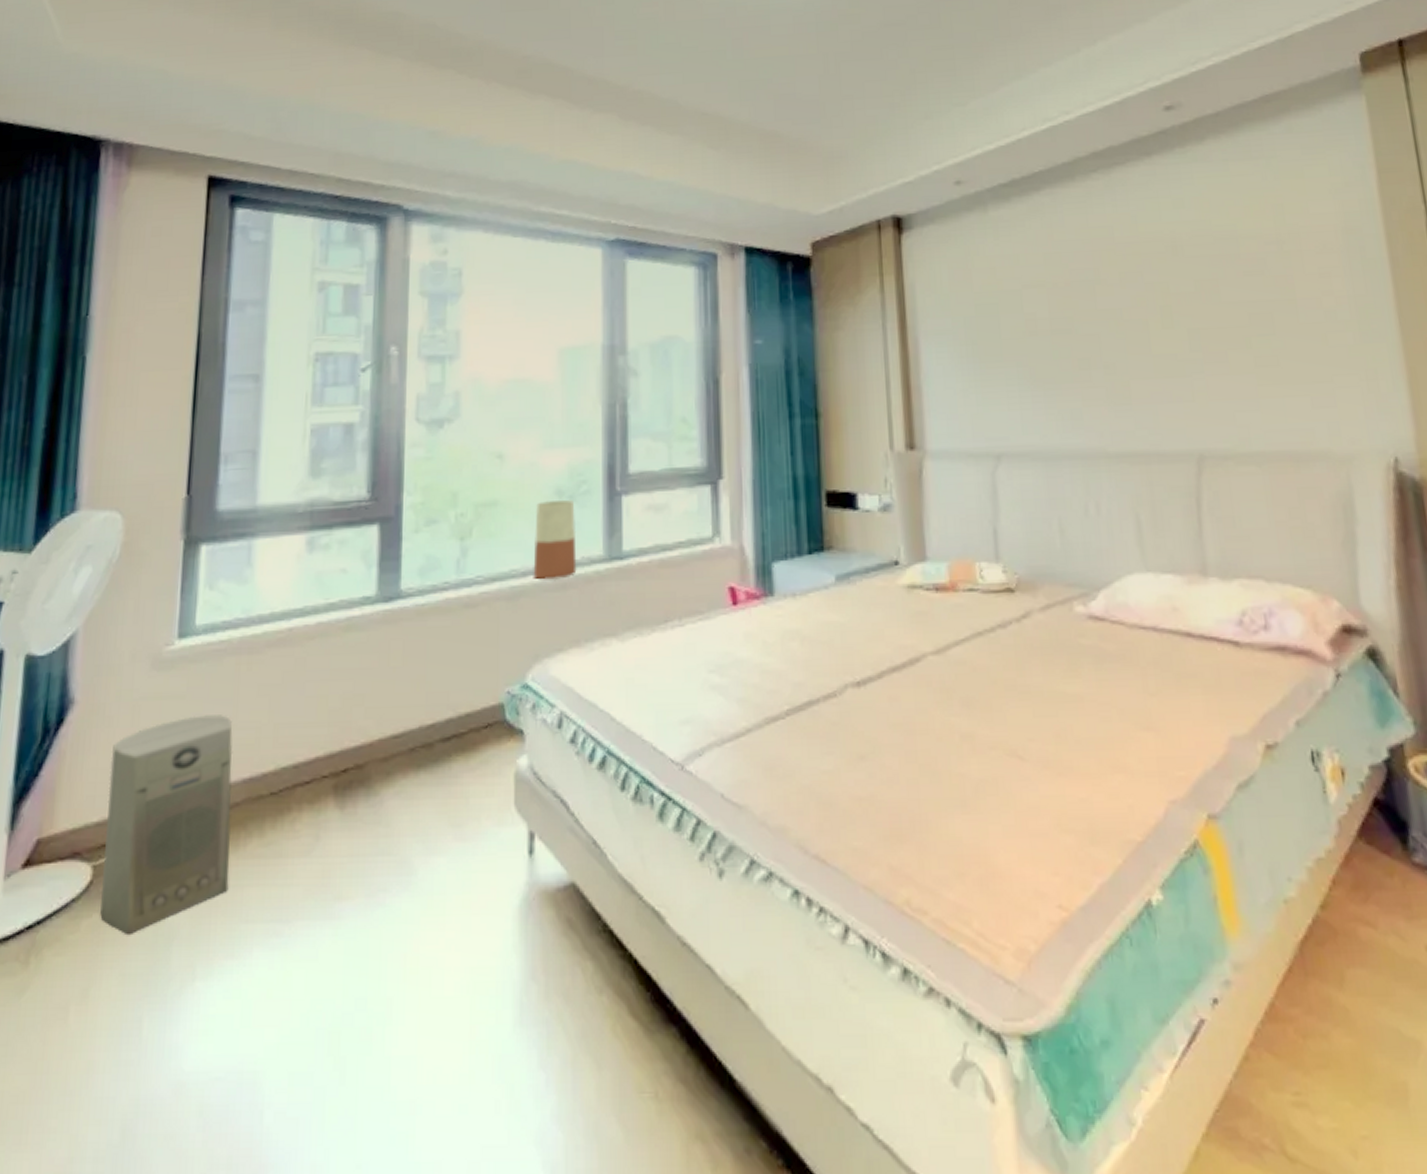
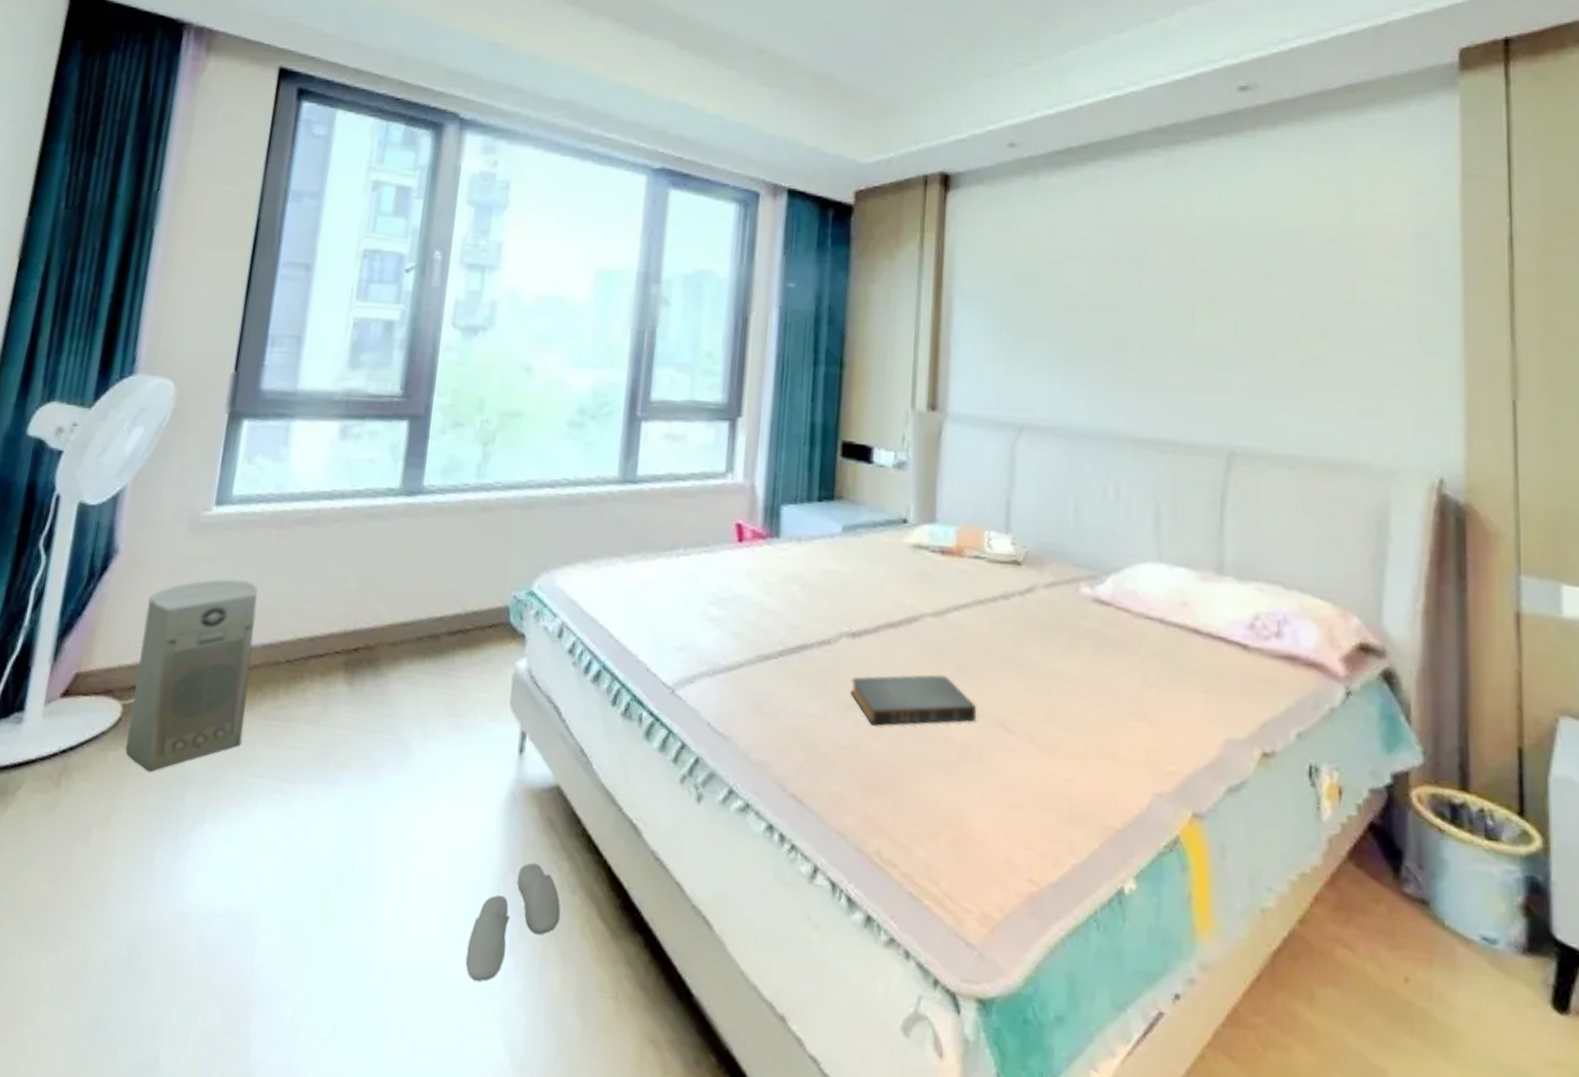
slippers: none [493,968,588,1103] -> present [465,863,561,981]
vase: present [533,500,577,580] -> none [549,418,595,495]
book: none [861,712,988,773] -> present [850,674,976,726]

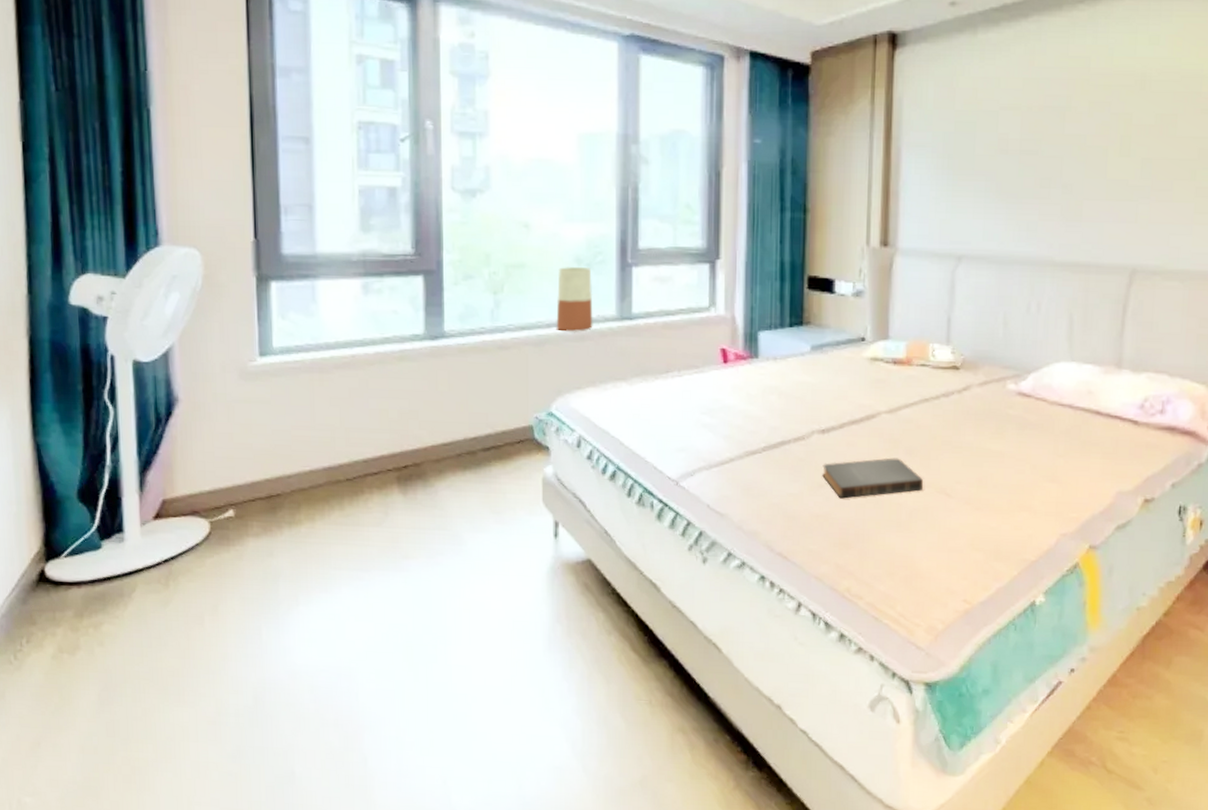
air purifier: present [126,579,258,771] -> none [214,417,319,571]
slippers: present [465,863,561,981] -> none [529,616,600,700]
vase: none [549,418,595,495] -> present [556,267,593,332]

